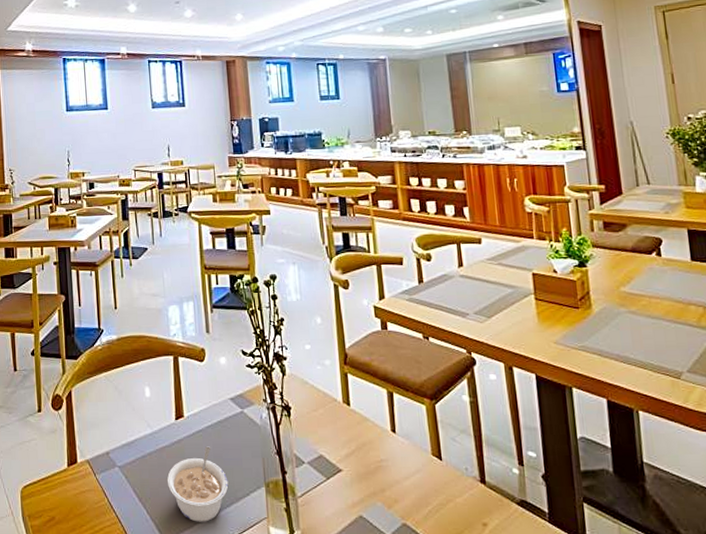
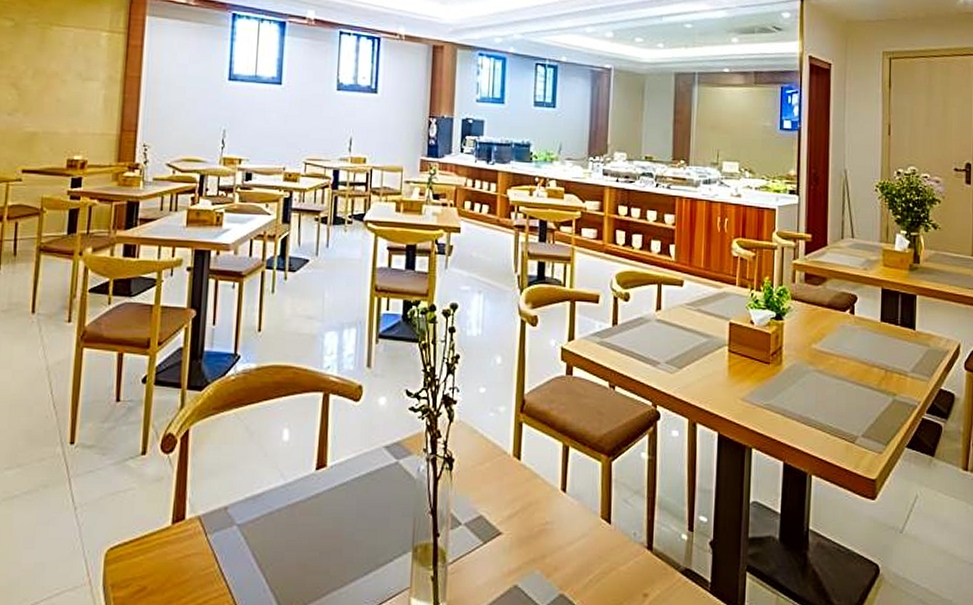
legume: present [167,446,229,522] -> none [295,502,370,593]

